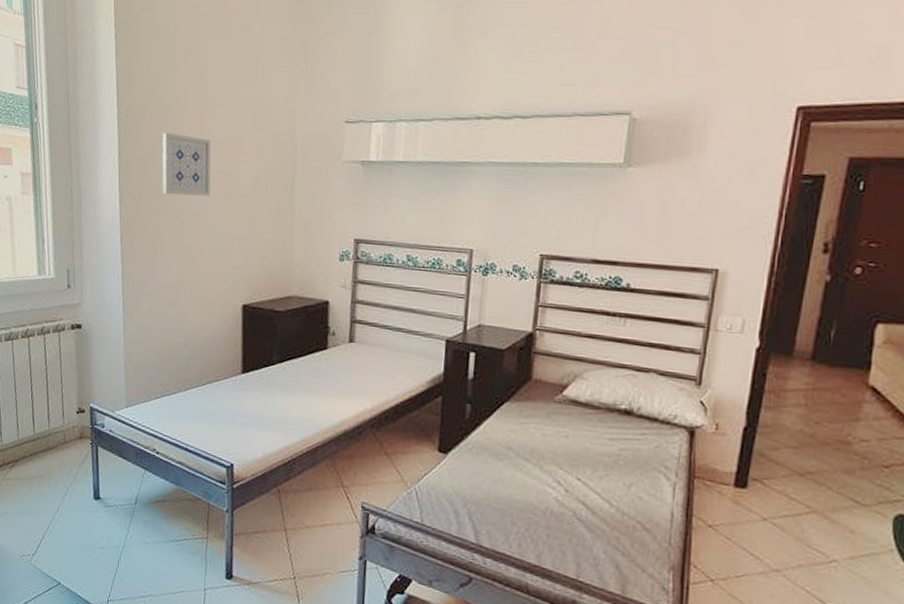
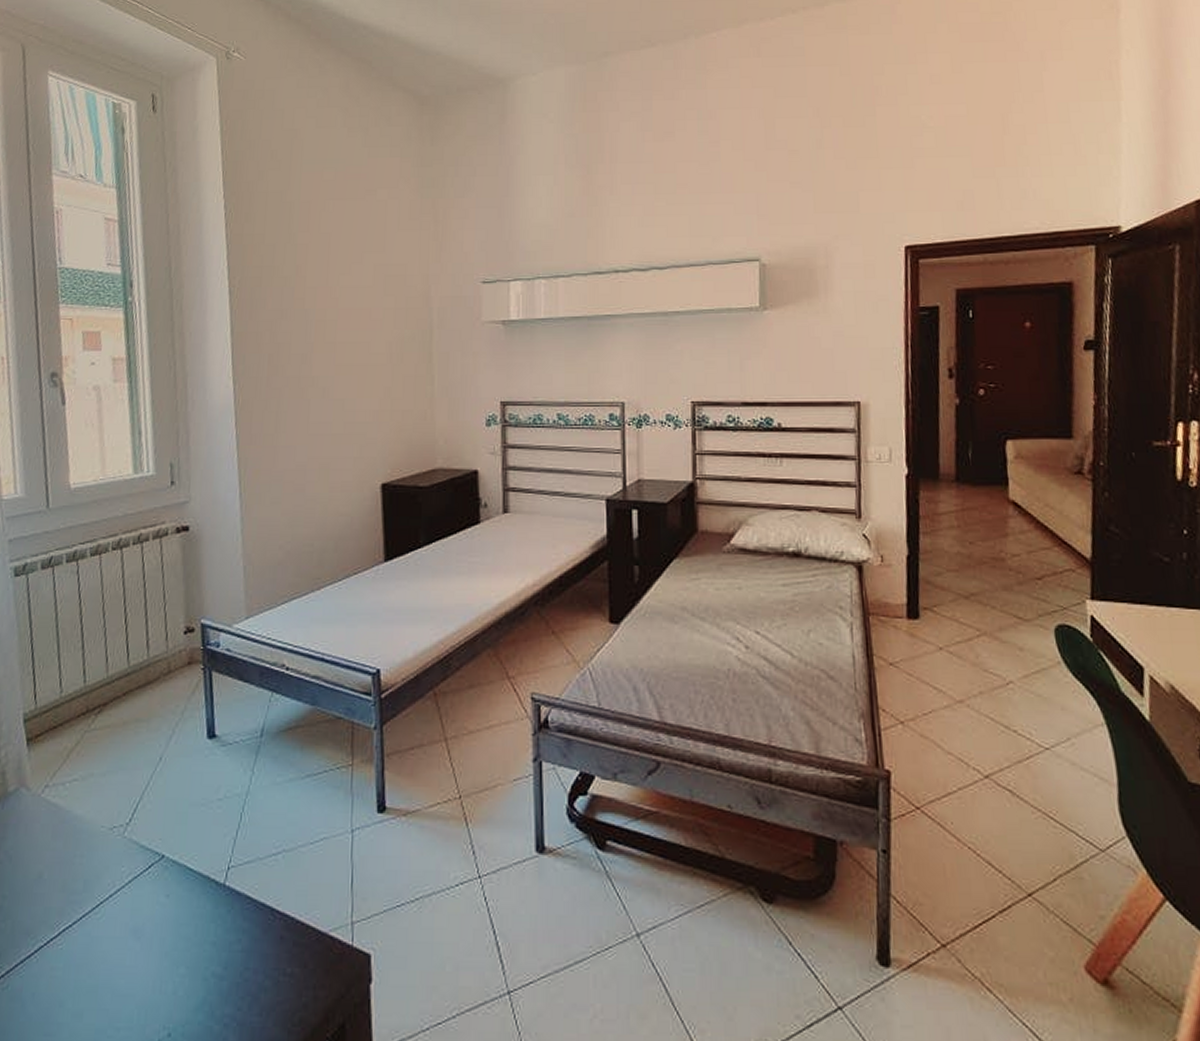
wall art: present [162,132,211,196] -> none [281,303,340,369]

